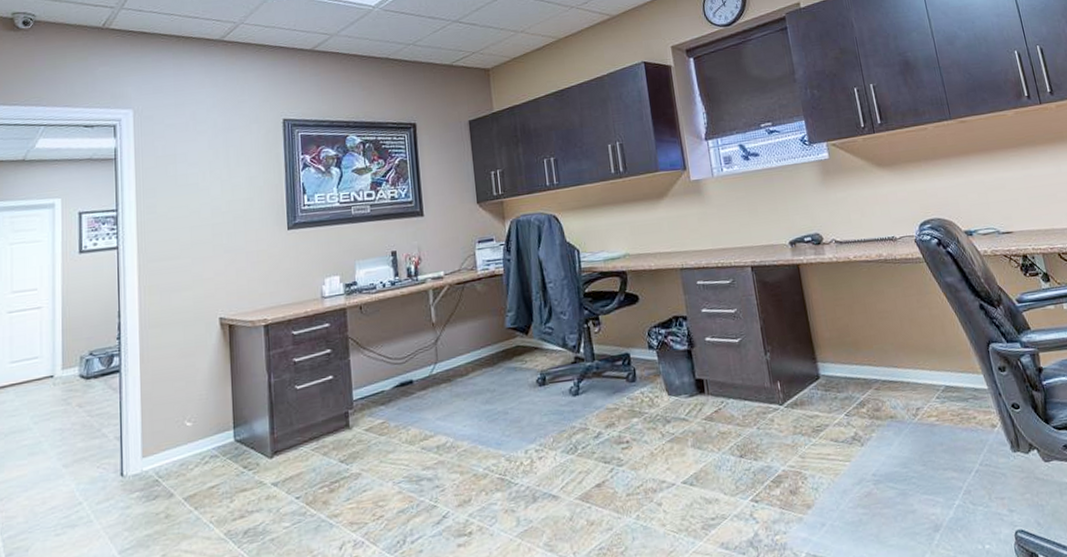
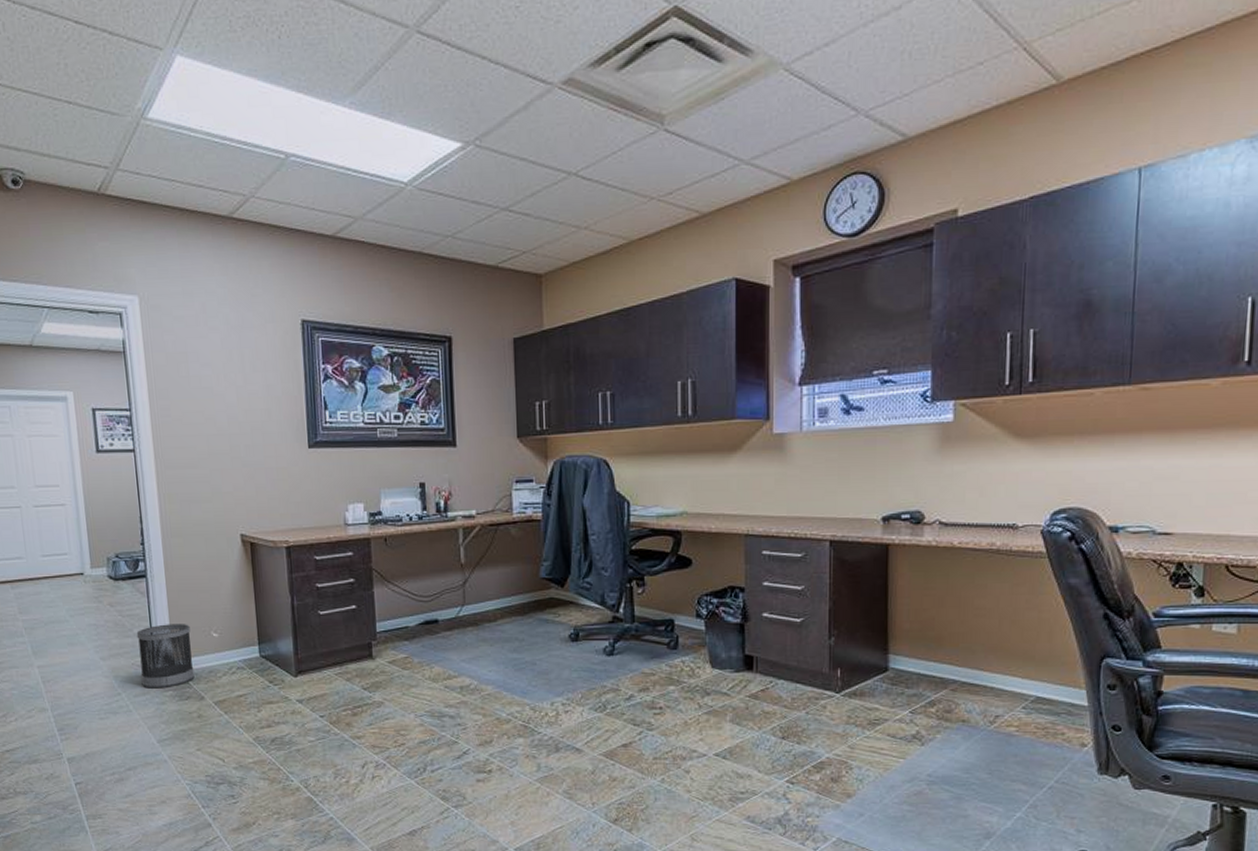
wastebasket: none [105,416,164,493] -> present [136,624,195,689]

